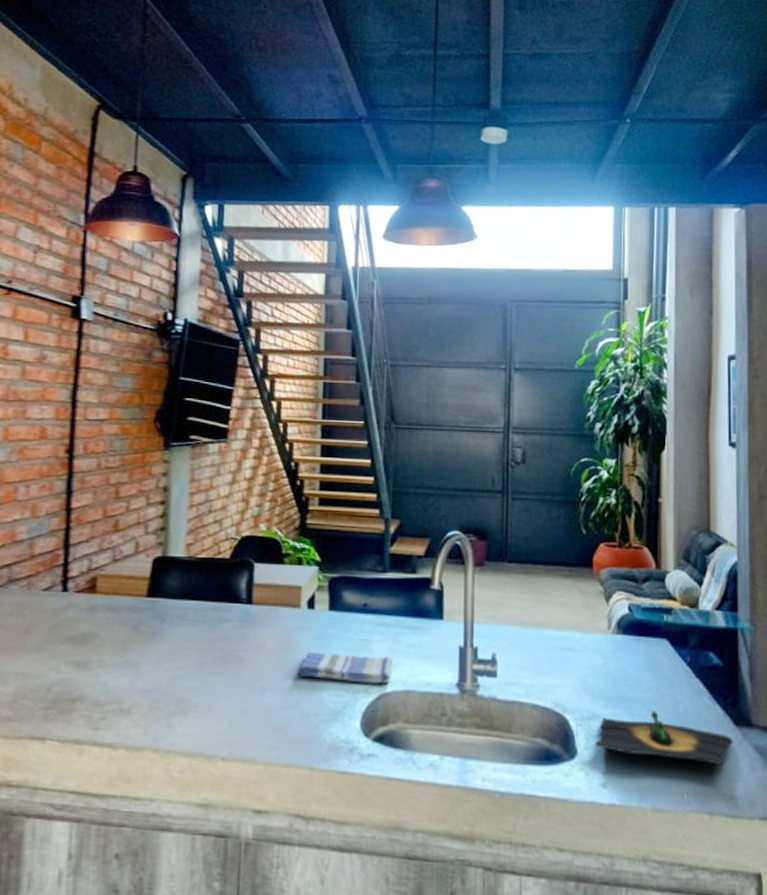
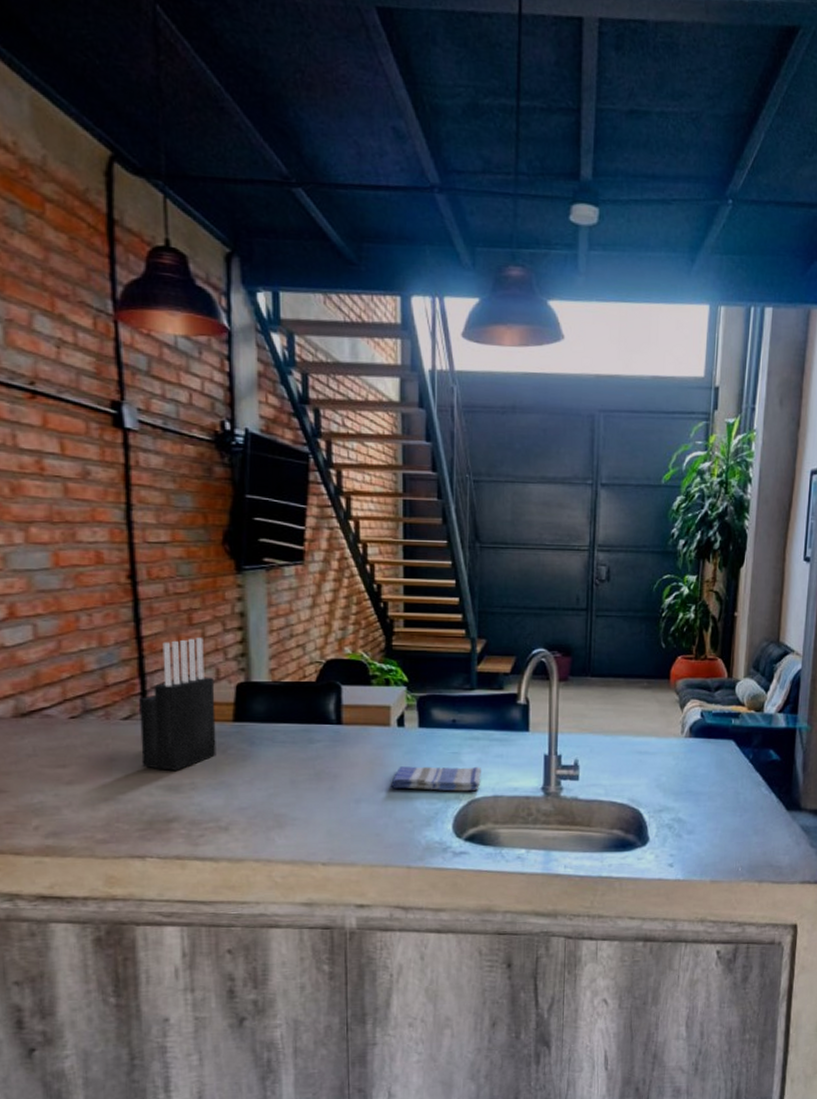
knife block: none [54,511,133,646] -> present [139,638,216,770]
tequila: present [594,711,734,767] -> none [664,801,785,844]

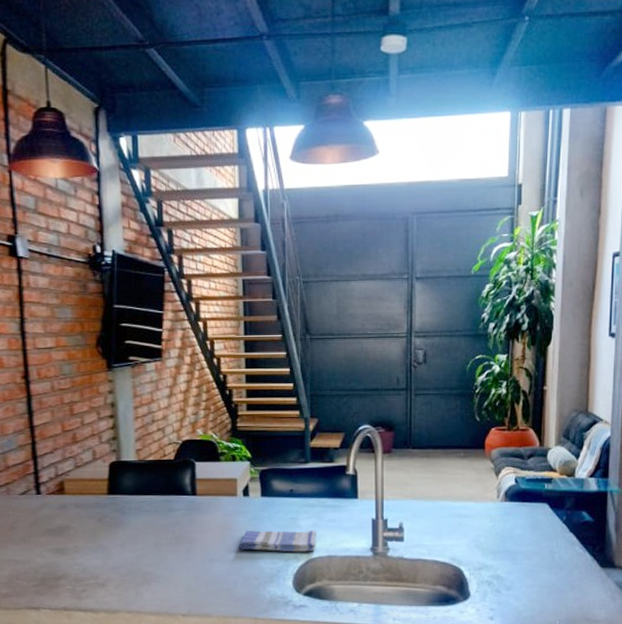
knife block: present [139,638,216,770] -> none [33,425,94,536]

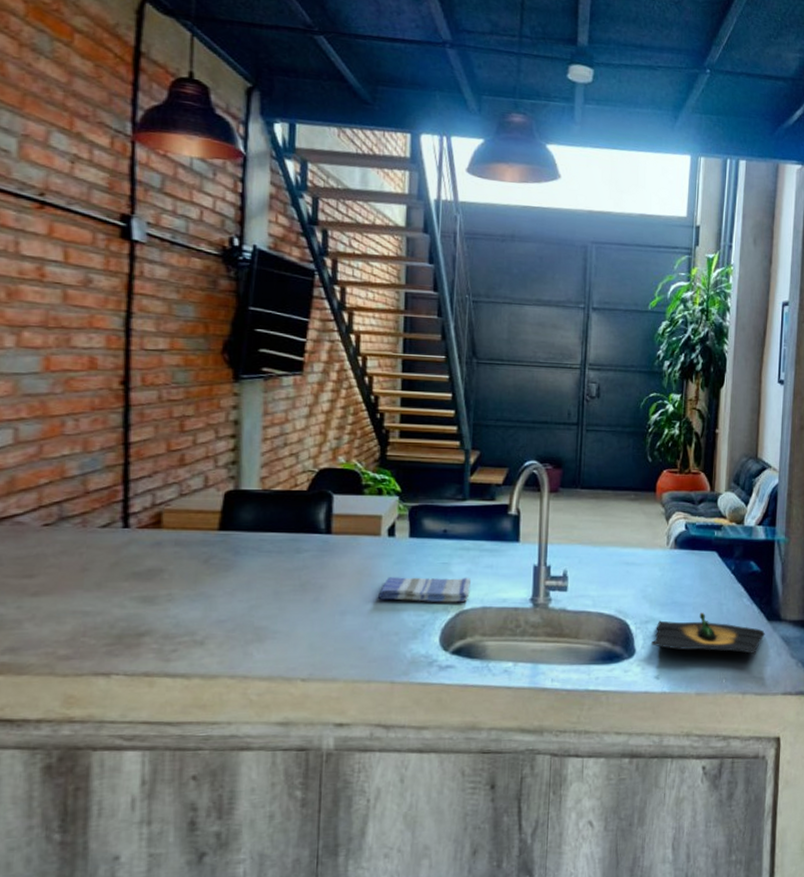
tequila: none [484,560,599,599] -> present [650,612,766,655]

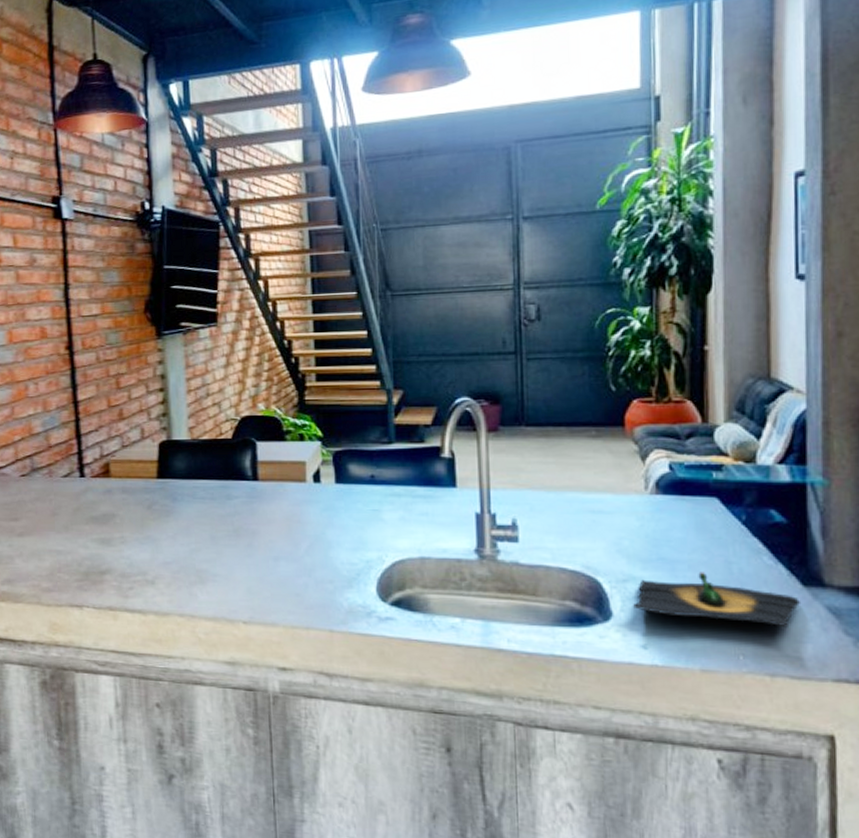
dish towel: present [378,577,471,603] -> none [309,524,405,552]

